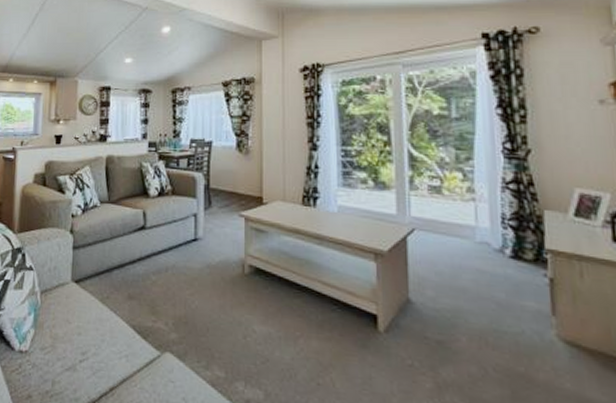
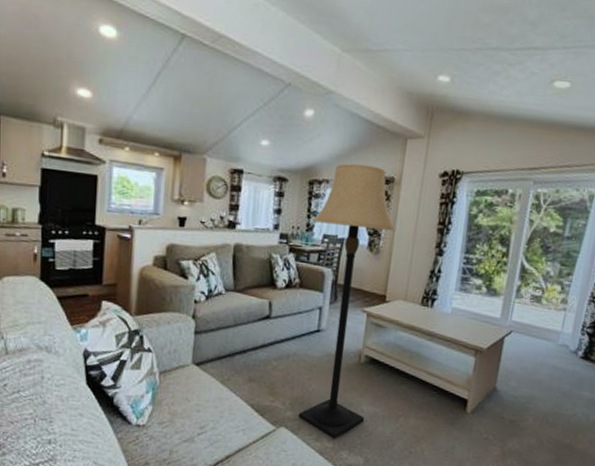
lamp: none [179,69,264,367] -> present [298,163,397,440]

